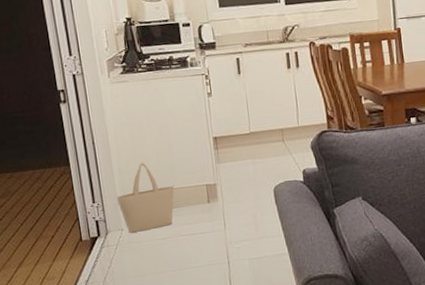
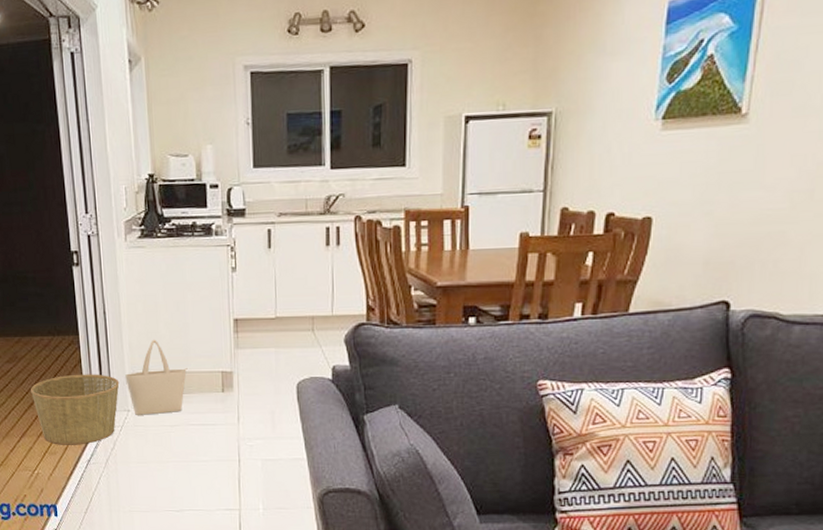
basket: none [25,199,112,270] -> present [31,374,120,445]

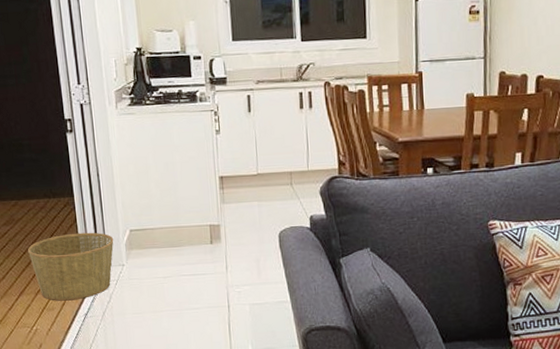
shopping bag: present [125,339,188,415] -> none [119,197,178,269]

